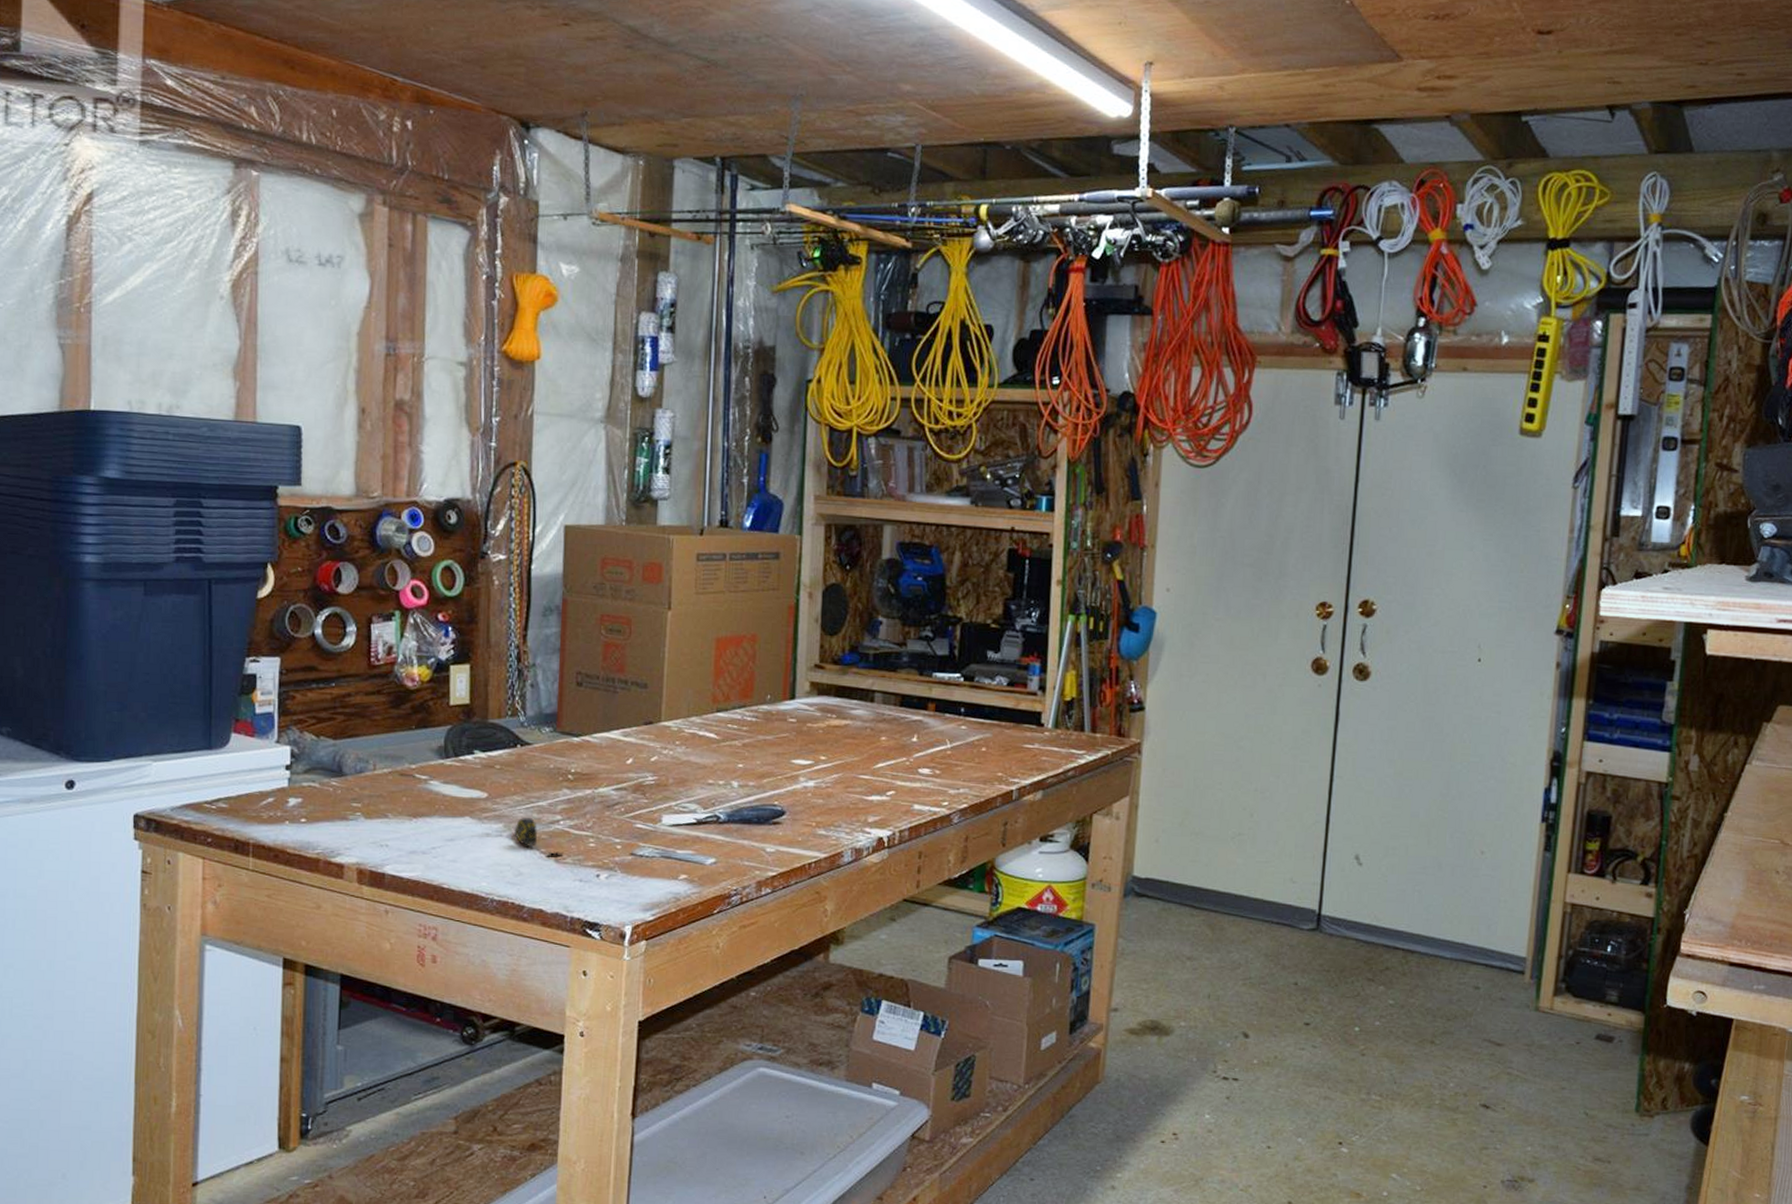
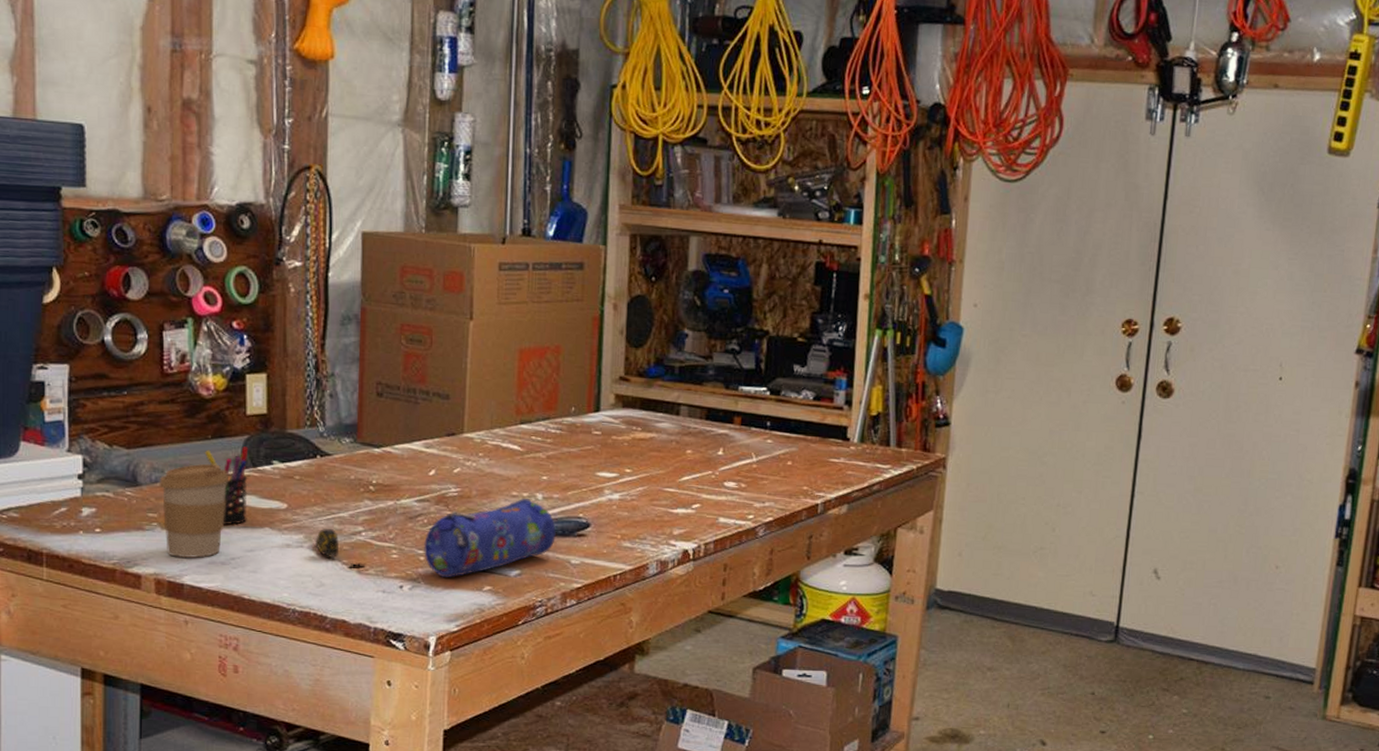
coffee cup: none [363,753,432,848] -> present [159,463,230,559]
pen holder: none [408,736,451,814] -> present [204,446,249,525]
pencil case: none [621,785,751,866] -> present [424,497,556,577]

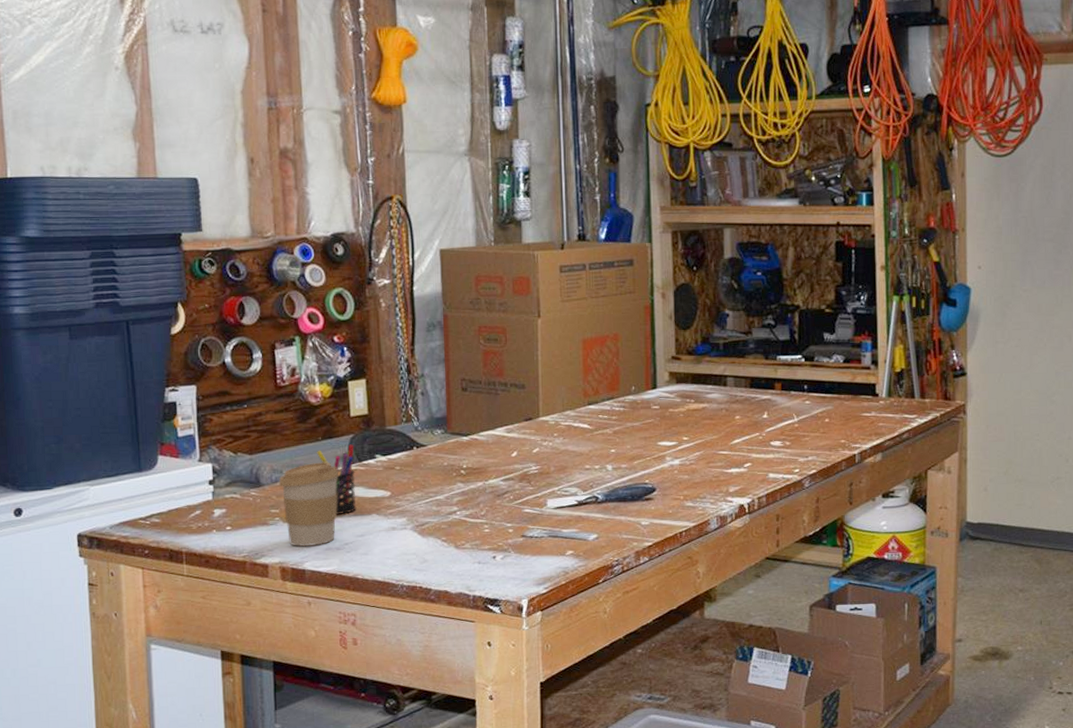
tape measure: present [315,529,366,567] -> none [417,511,462,543]
pencil case: present [424,497,556,577] -> none [512,470,626,546]

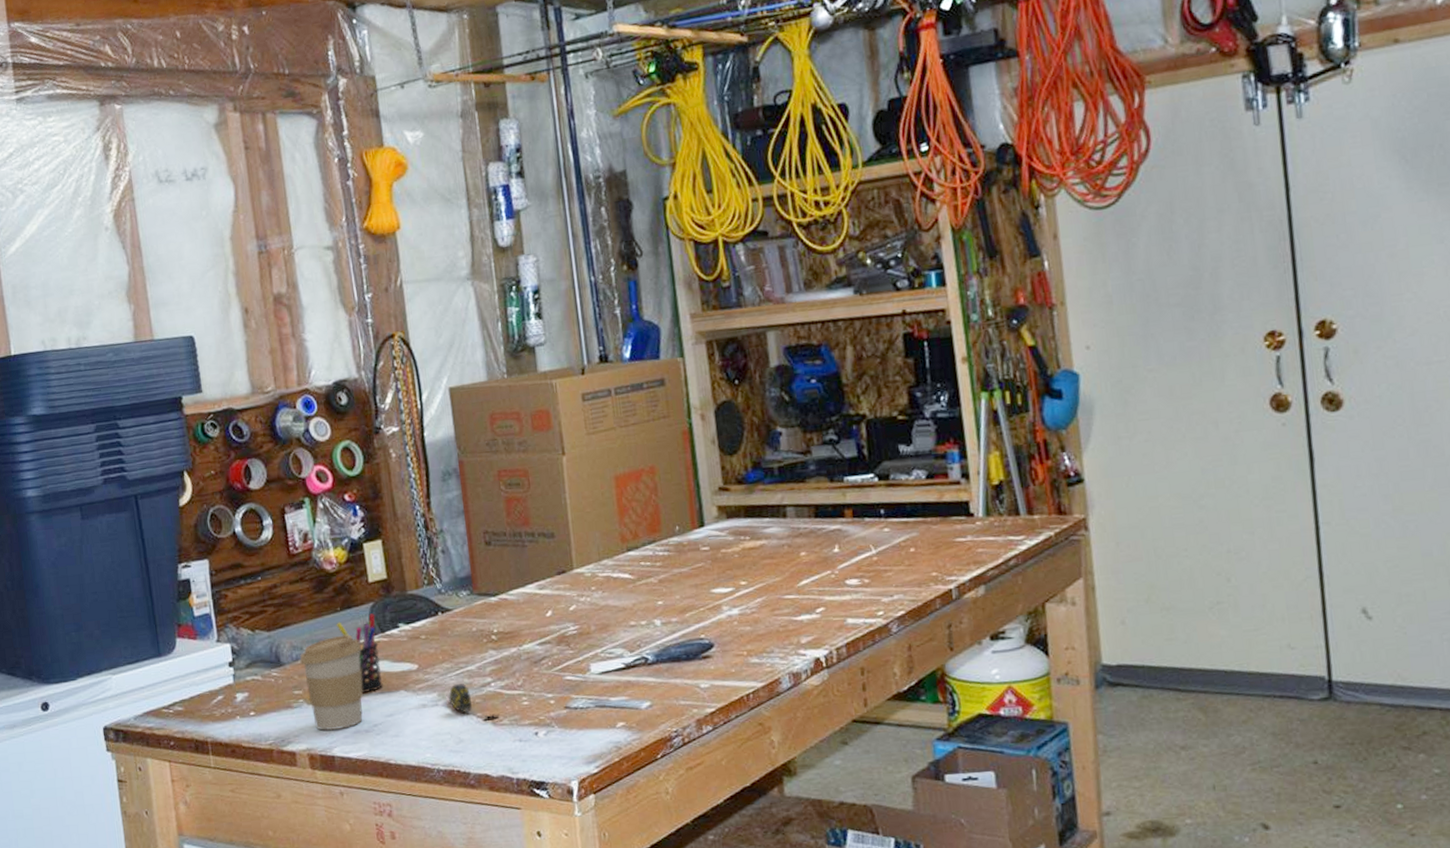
tape measure: none [417,511,462,543] -> present [448,684,500,720]

